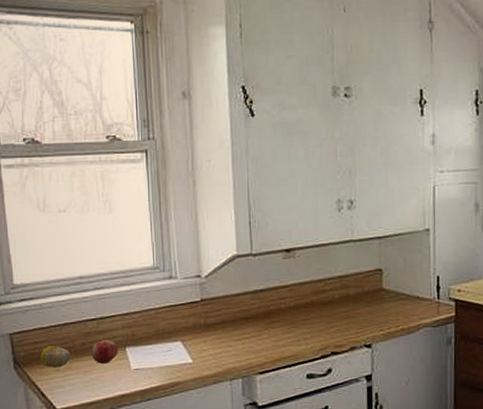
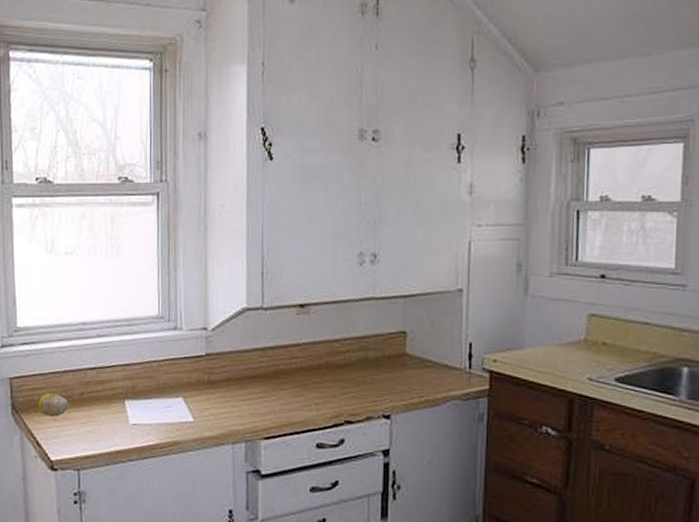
fruit: present [91,339,118,363] -> none [89,390,117,416]

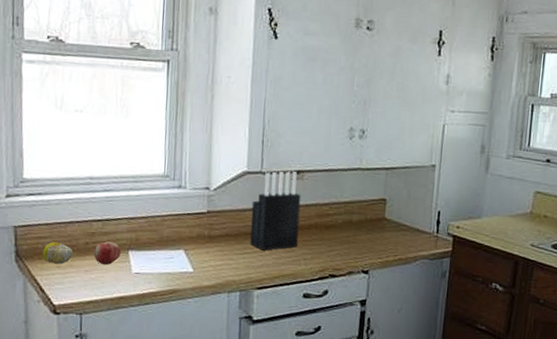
fruit: none [89,390,117,416] -> present [93,241,121,265]
knife block: none [253,303,308,395] -> present [250,169,301,251]

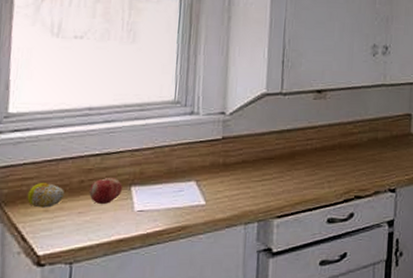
knife block: present [250,169,301,251] -> none [269,89,324,175]

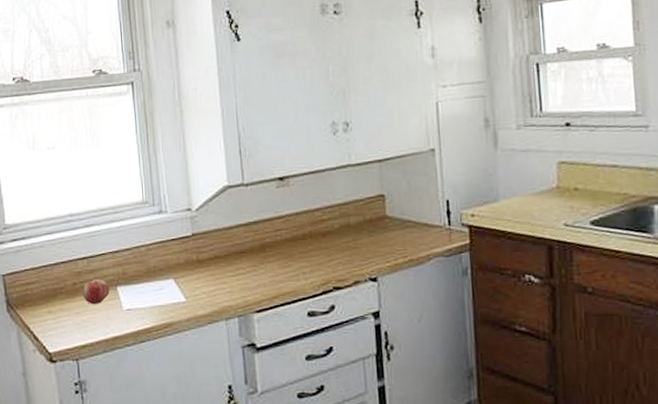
fruit: present [27,182,65,208] -> none [32,285,63,310]

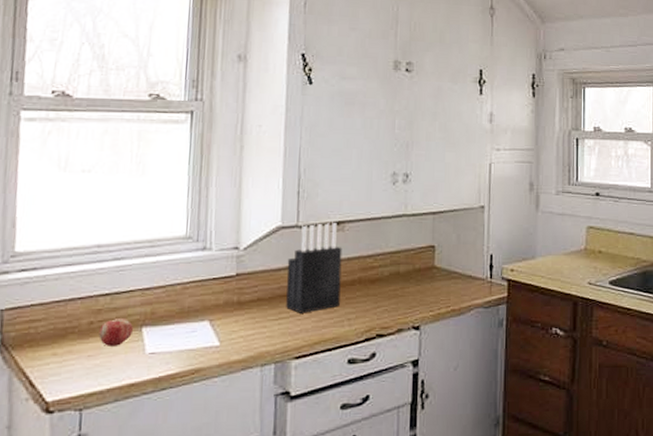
knife block: none [238,176,293,269] -> present [286,220,342,313]

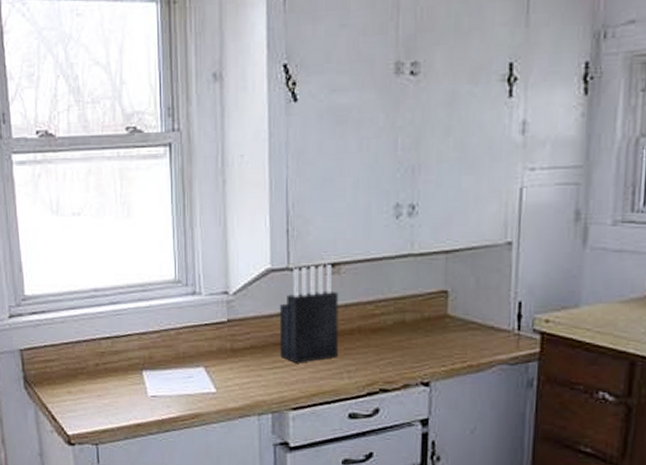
fruit: present [99,317,133,346] -> none [105,360,134,388]

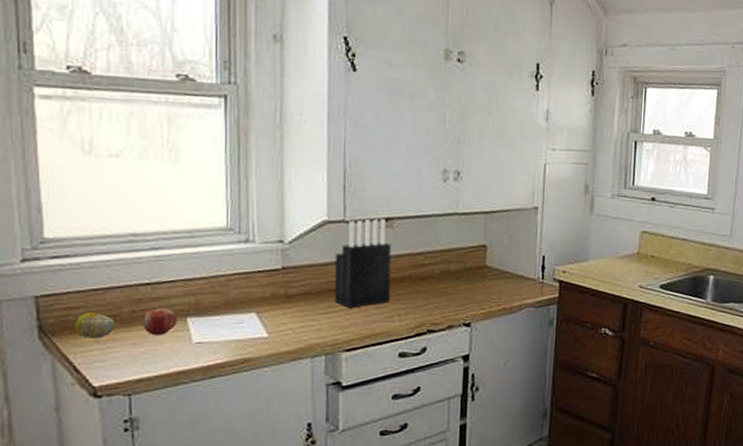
fruit: none [51,364,84,390] -> present [75,311,116,339]
fruit: none [105,360,134,388] -> present [142,307,177,335]

